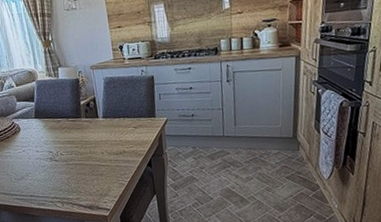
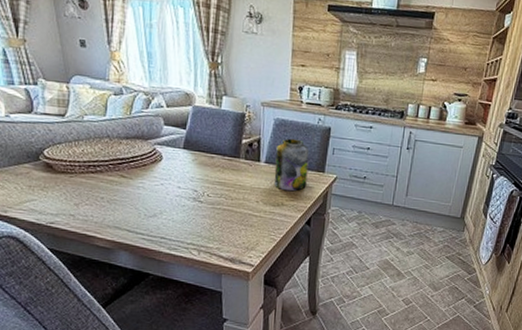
jar: none [110,92,142,140] -> present [274,138,310,192]

